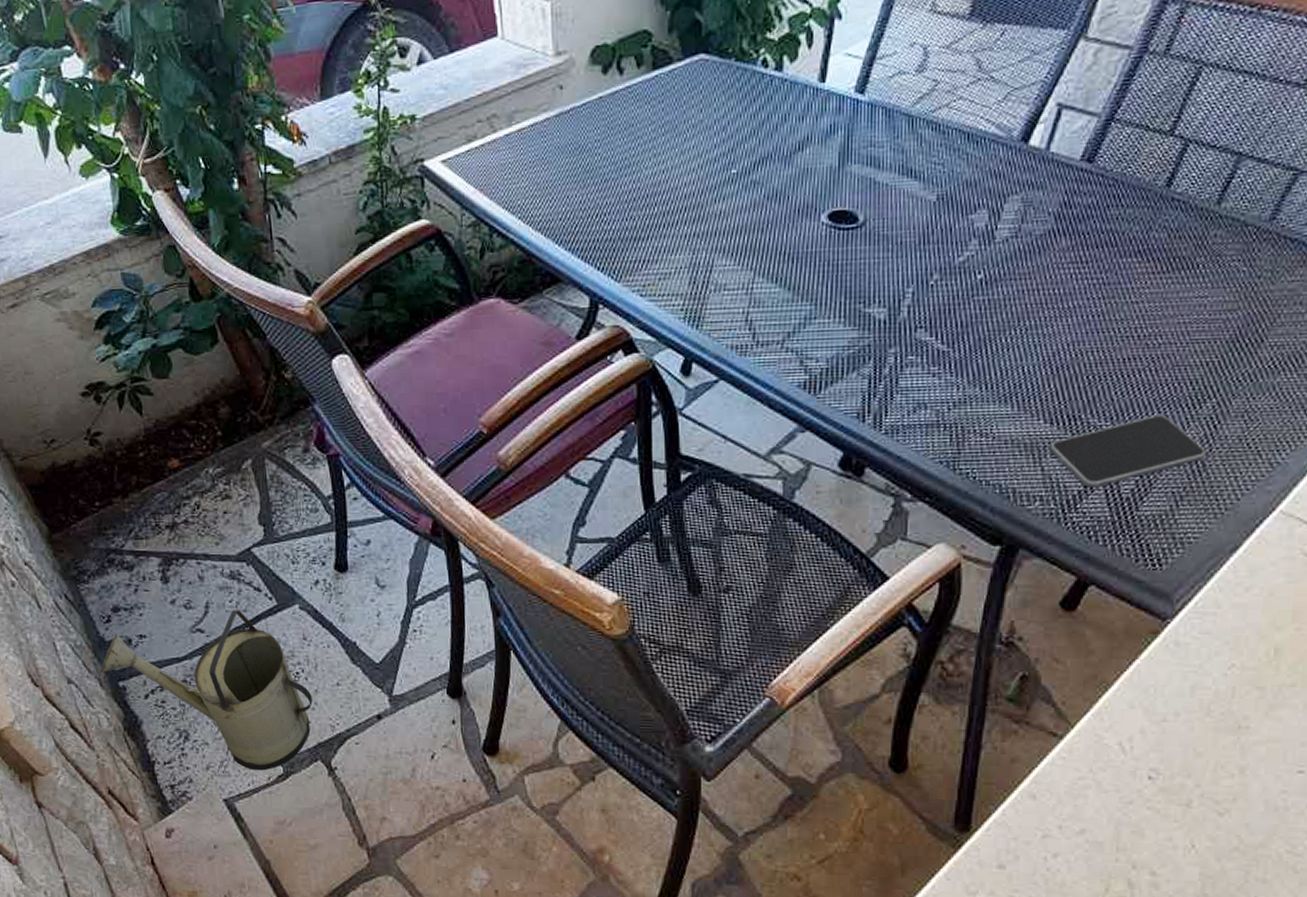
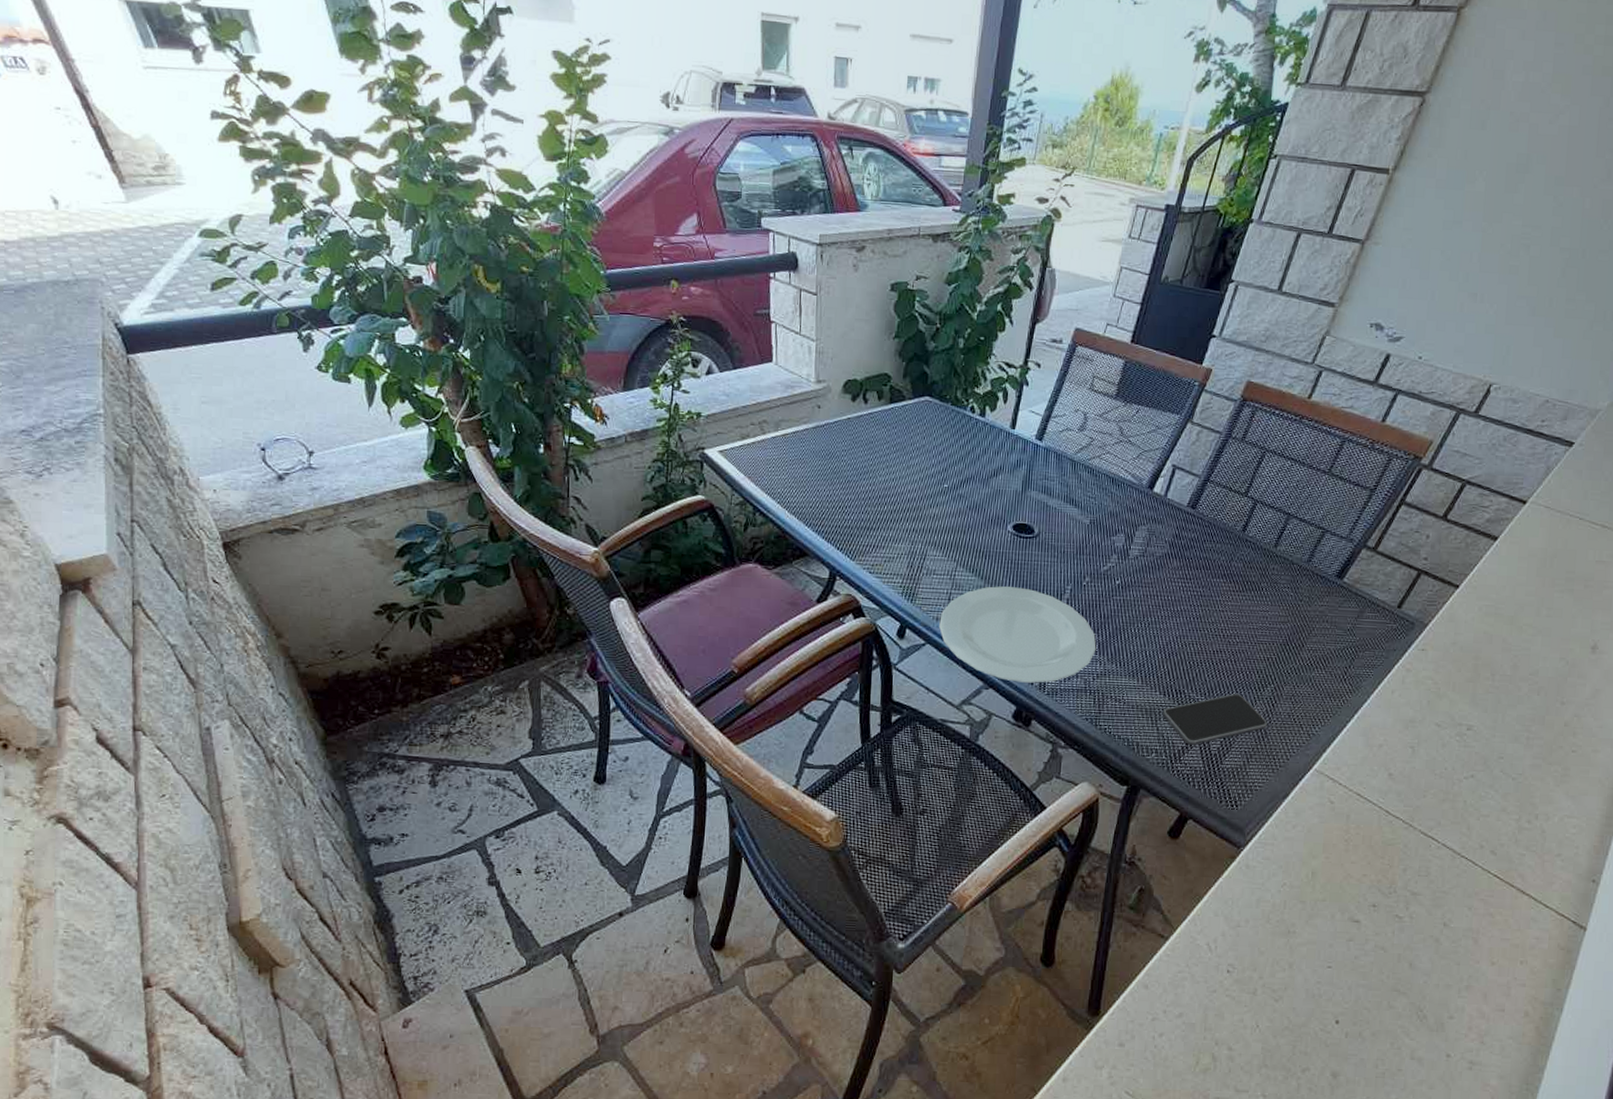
watering can: present [99,610,313,771] -> none [356,813,561,963]
plate: none [735,295,952,421] -> present [939,585,1097,683]

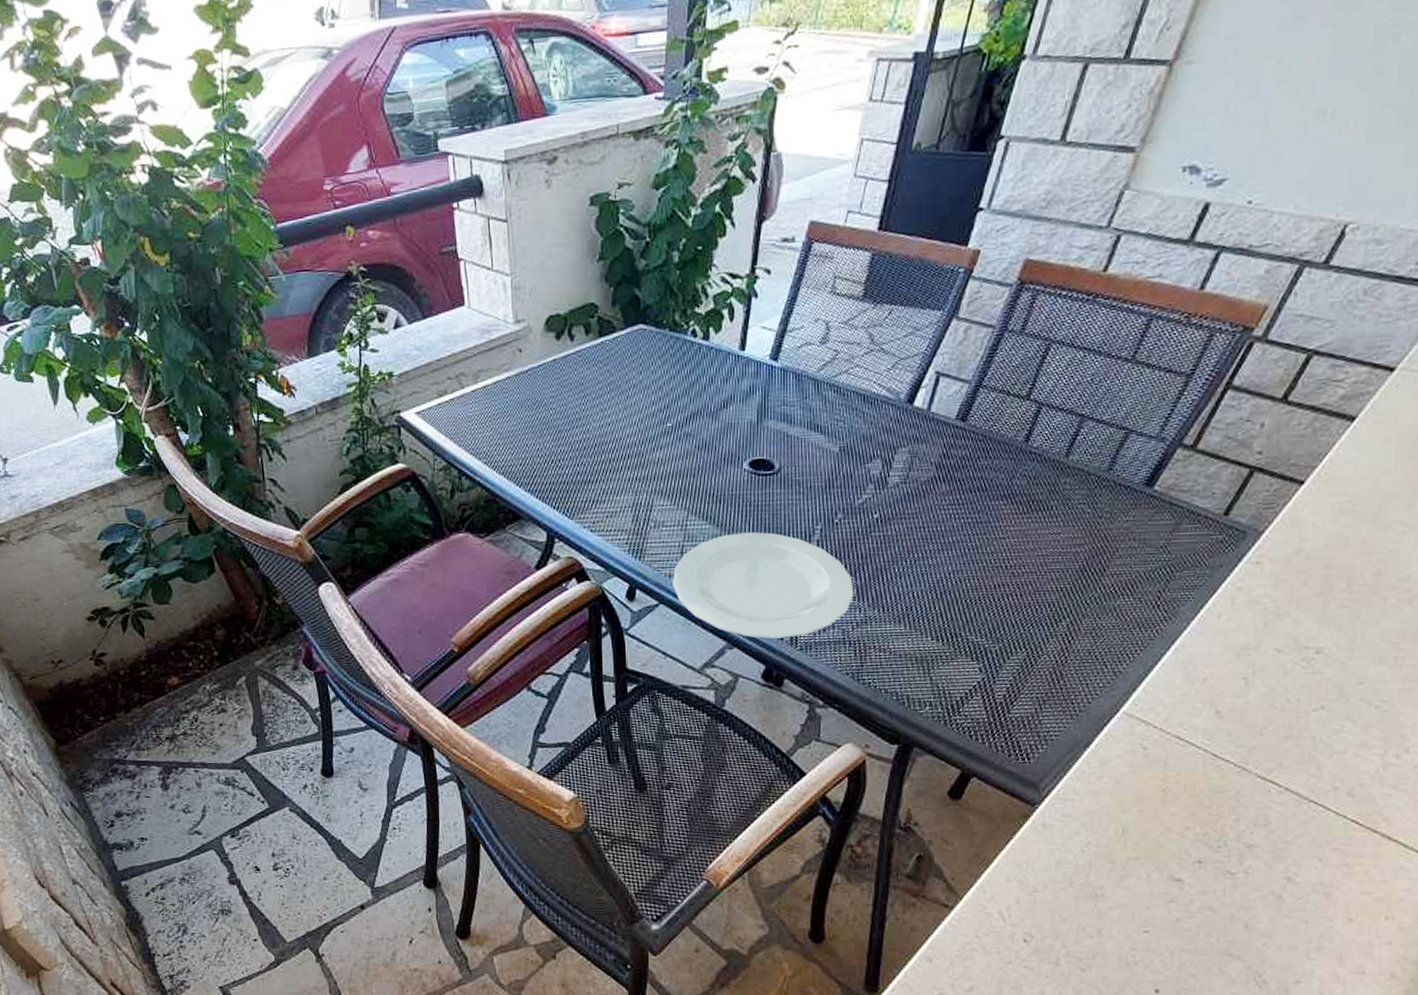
mobile phone: present [1163,694,1267,745] -> none [937,632,1063,694]

